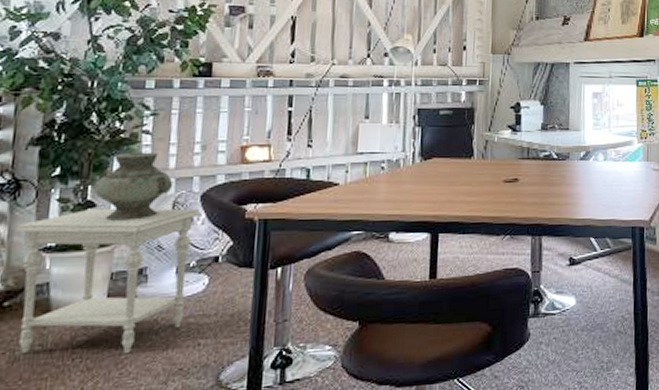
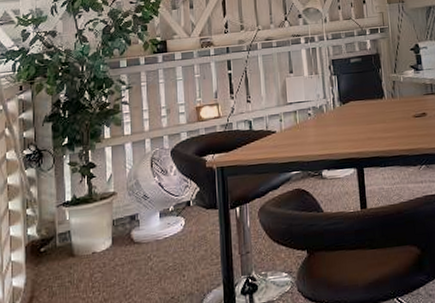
side table: present [15,208,201,354] -> none [43,162,172,289]
vase: present [94,152,174,221] -> none [93,118,149,178]

